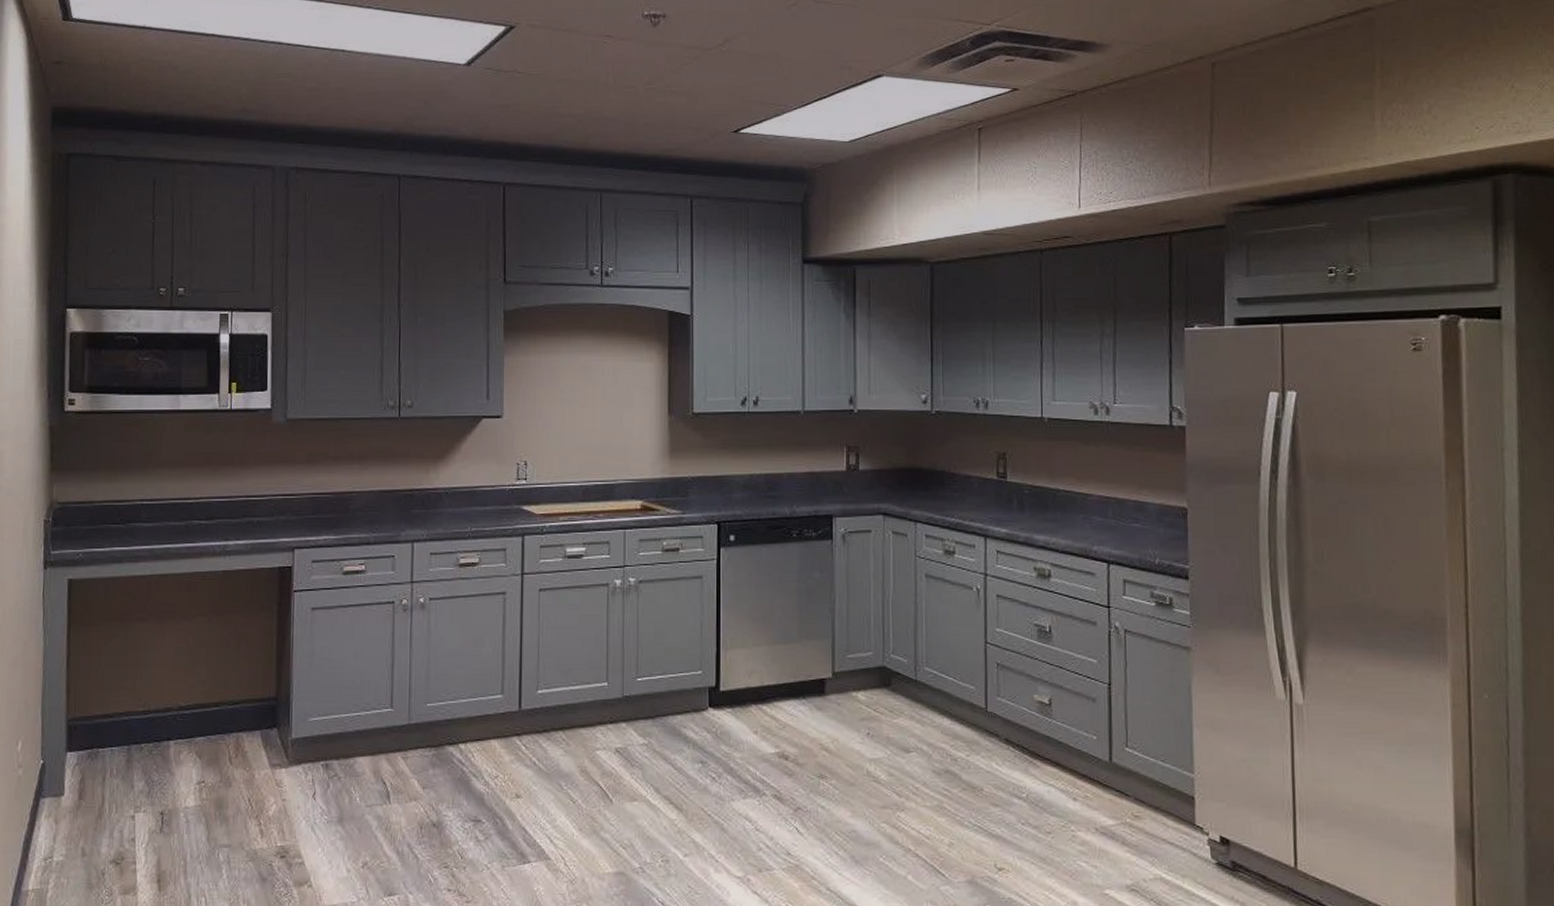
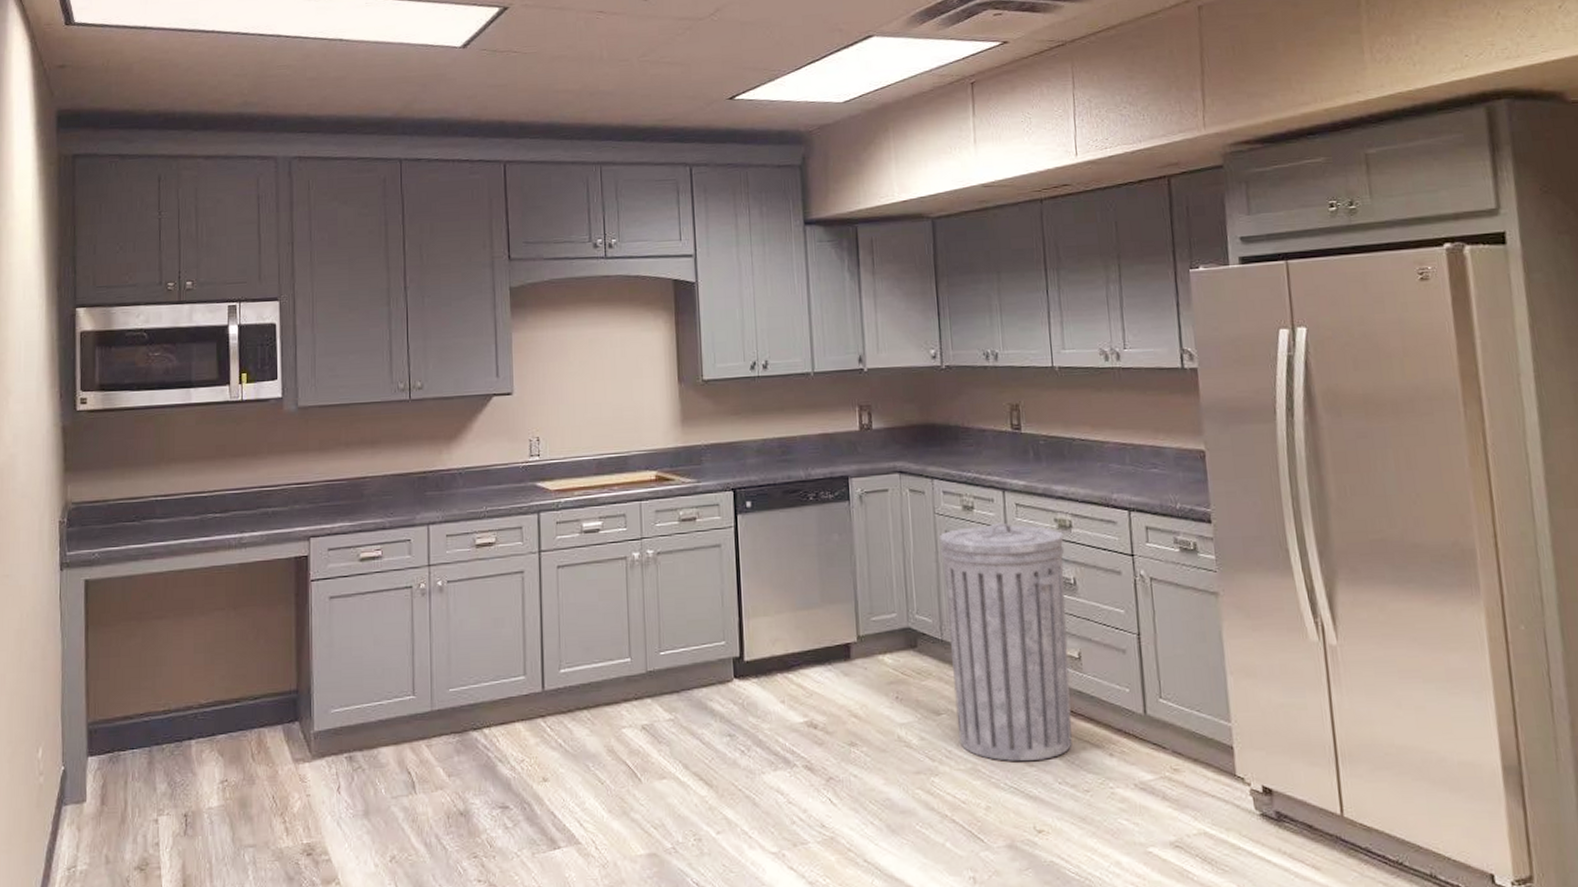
trash can: none [919,568,1042,802] -> present [939,522,1072,762]

